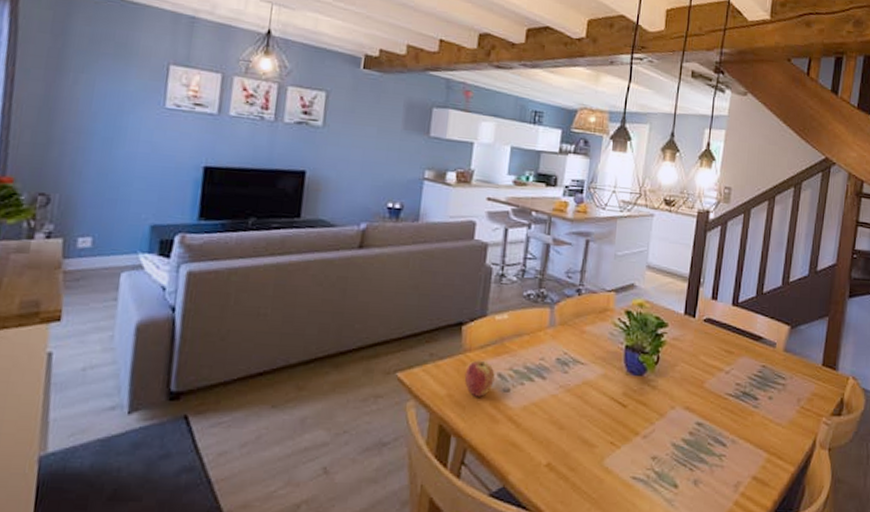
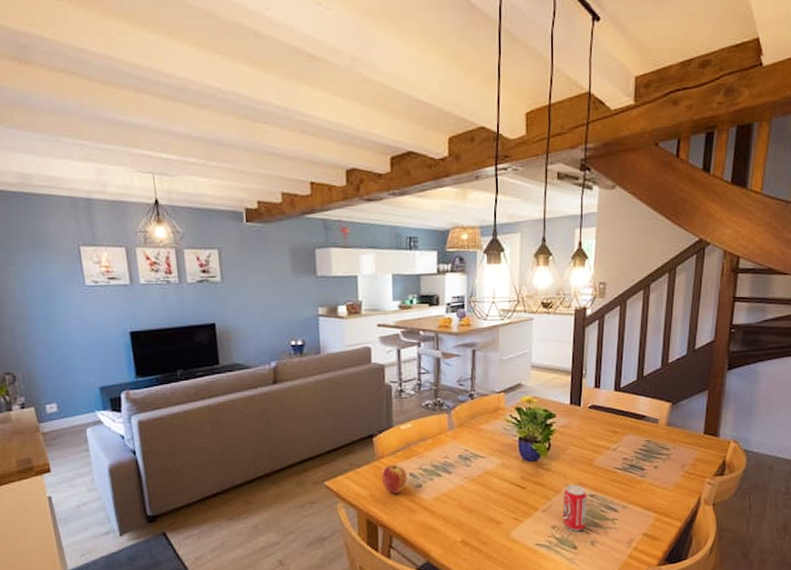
beverage can: none [664,408,695,465] -> present [562,484,588,531]

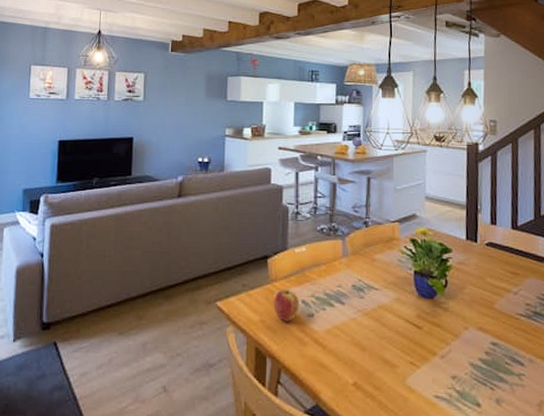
beverage can: present [562,484,588,531] -> none [463,329,490,385]

